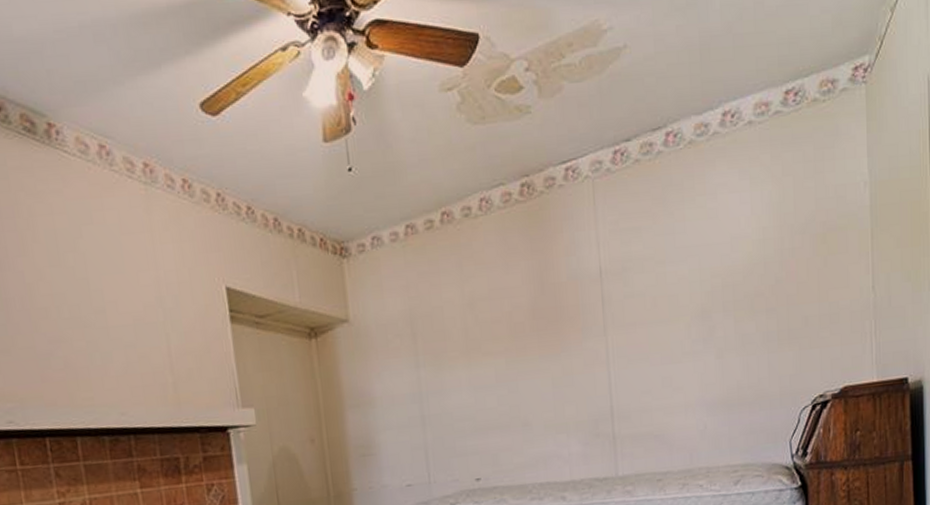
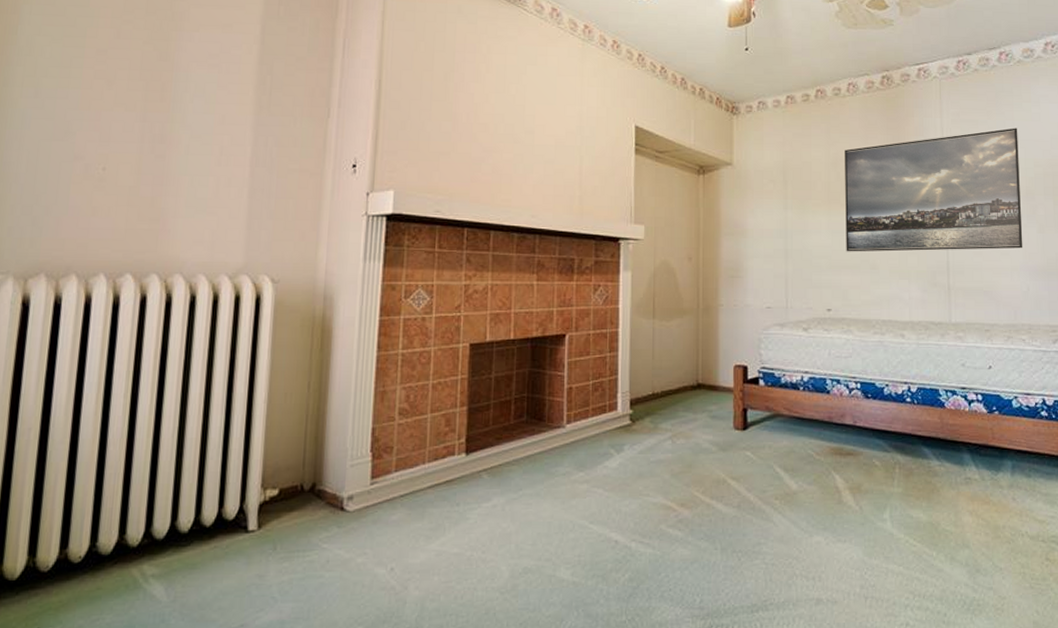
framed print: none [482,230,699,410] -> present [845,128,1023,252]

